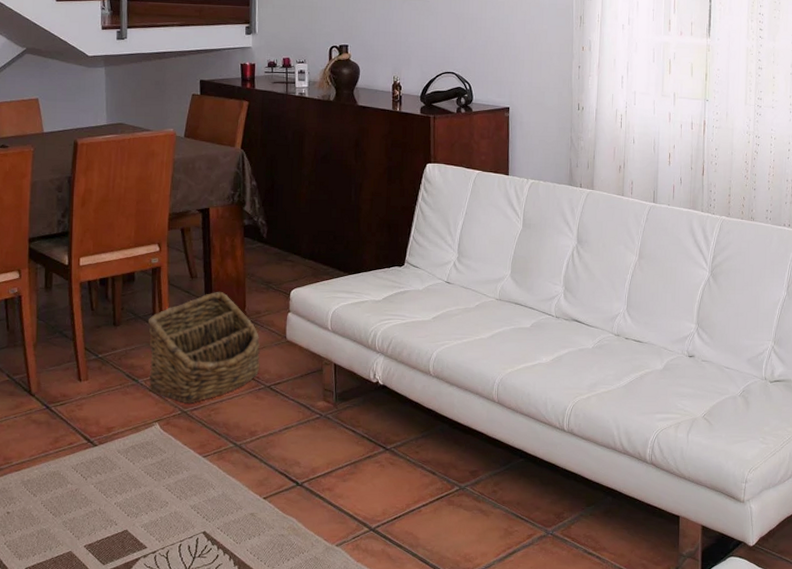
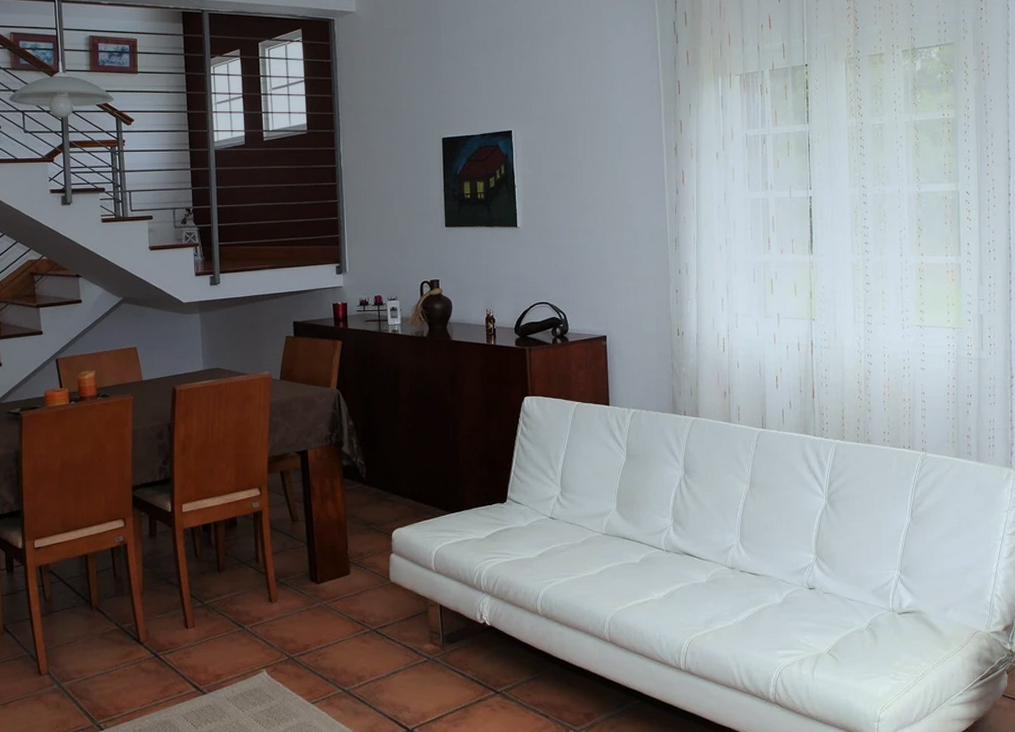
basket: present [148,291,260,404] -> none [252,534,365,649]

